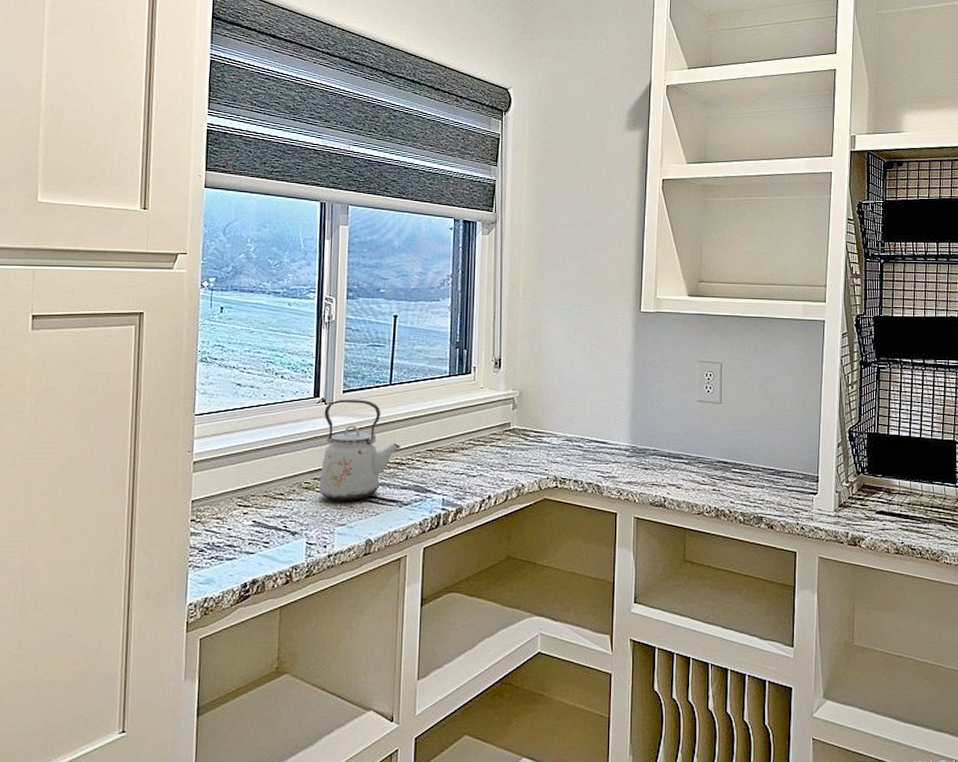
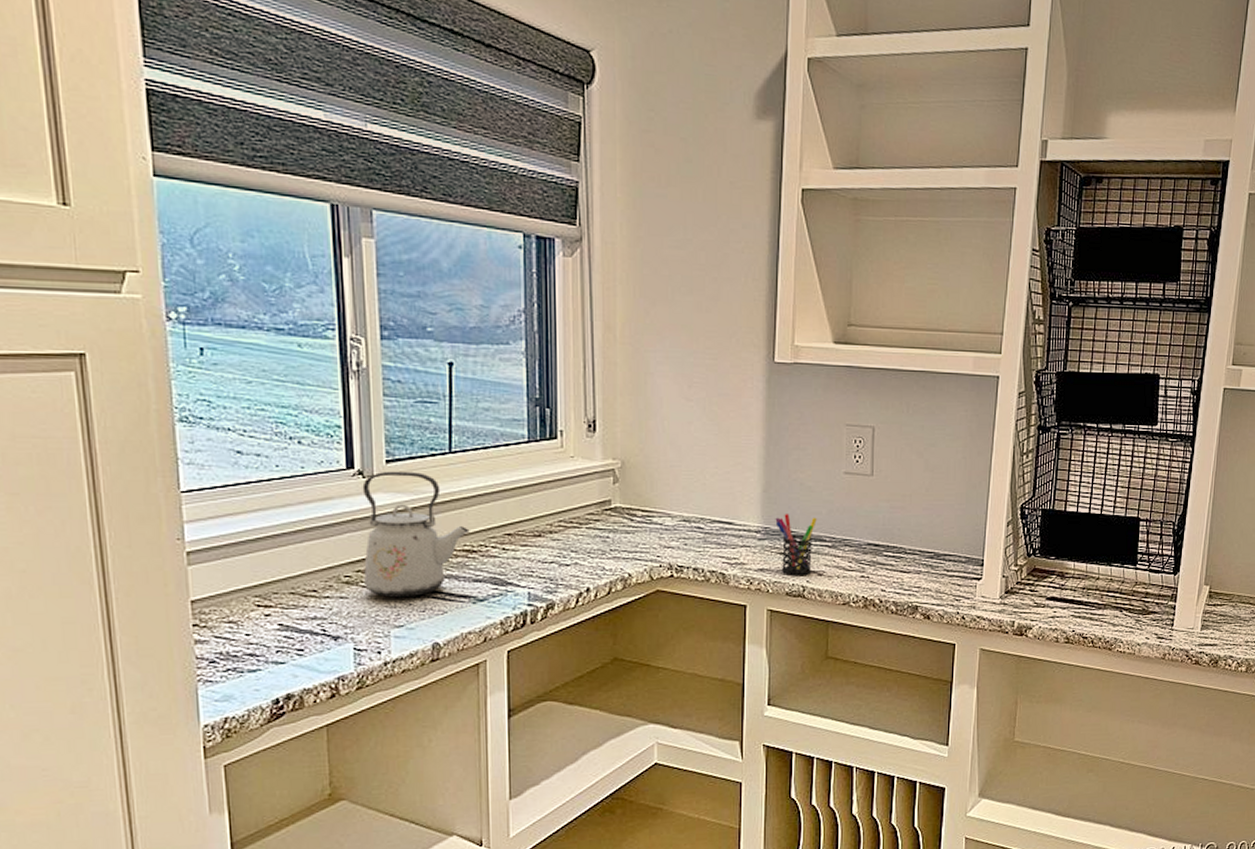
pen holder: none [641,435,675,488] -> present [775,514,817,575]

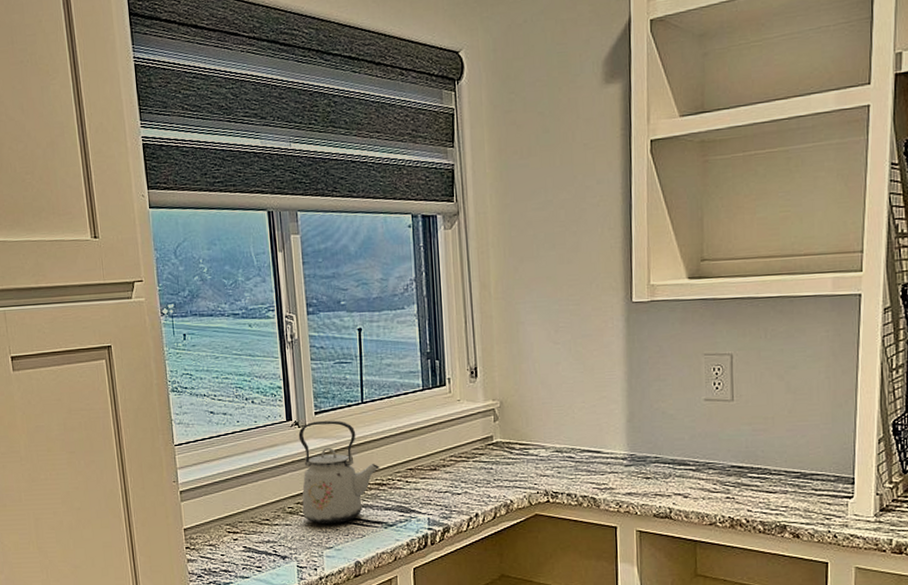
pen holder: present [775,514,817,575] -> none [640,441,680,498]

